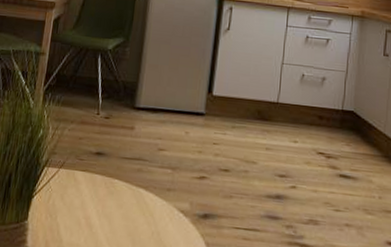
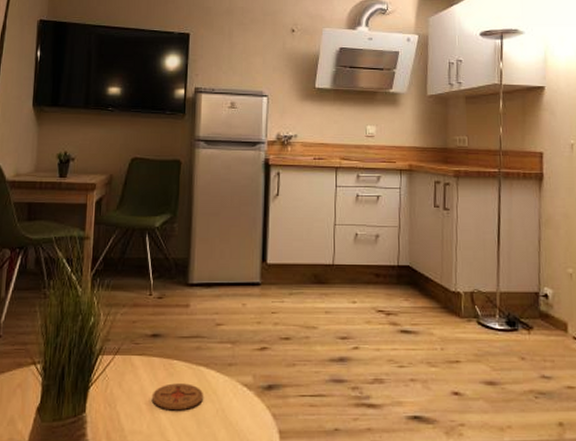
coaster: none [91,201,141,229] -> present [151,383,203,411]

